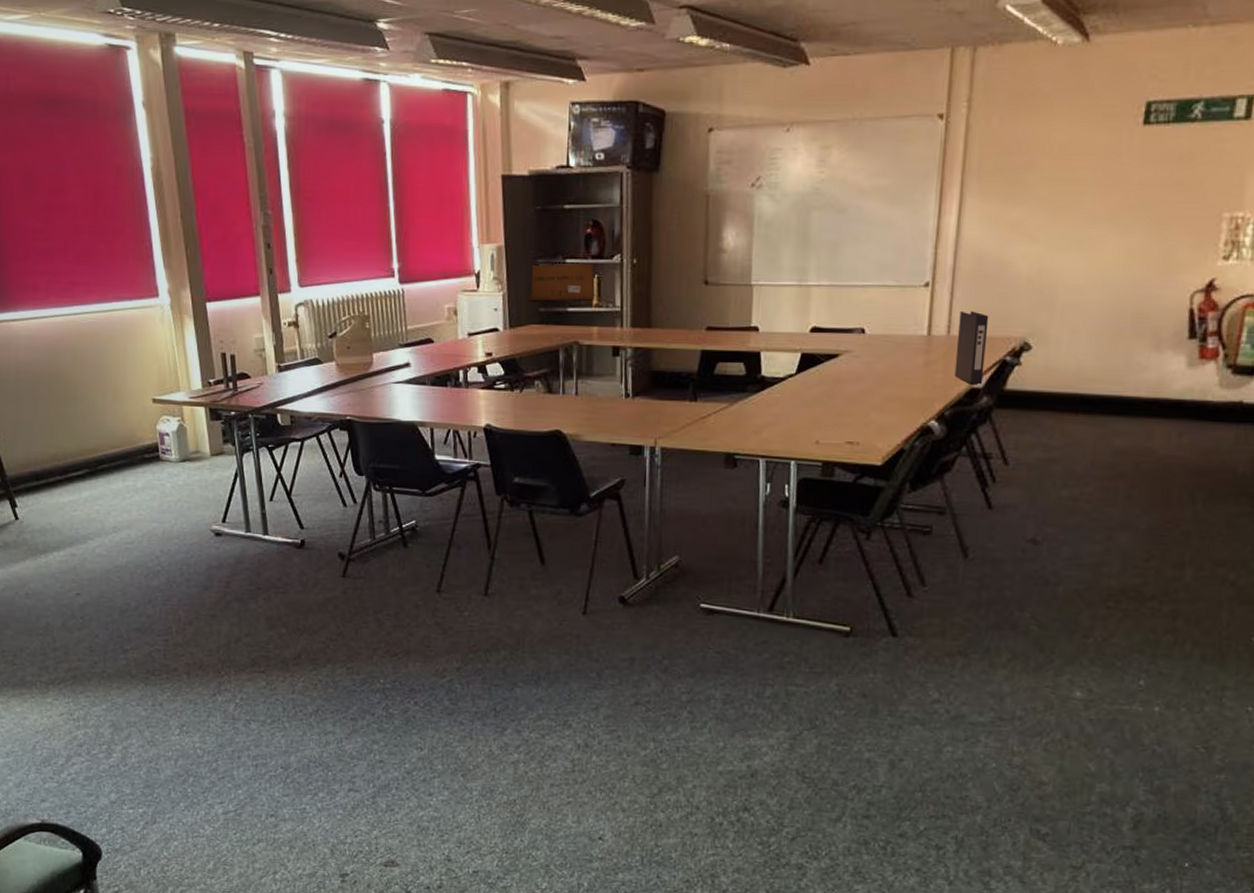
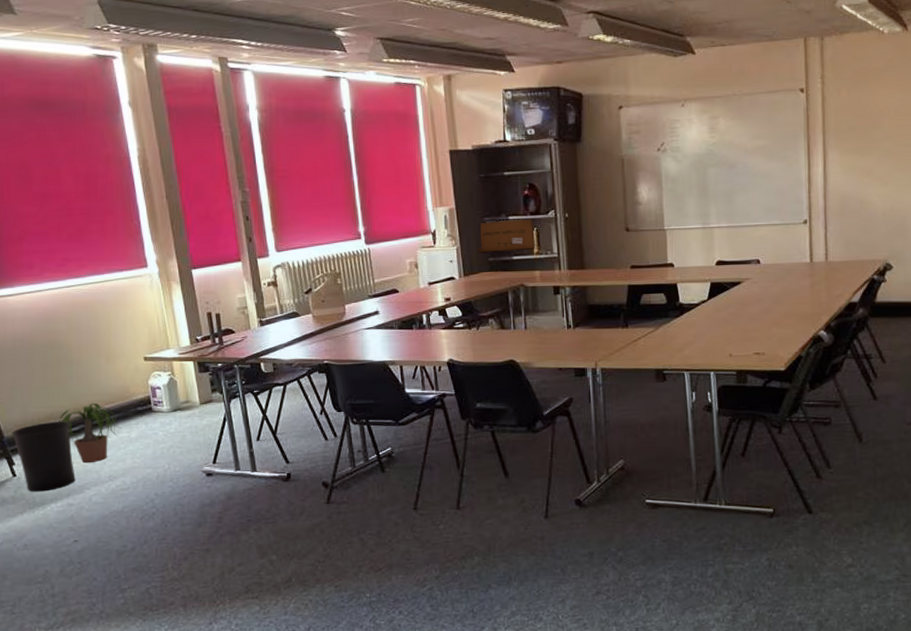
waste bin: none [14,463,79,538] -> present [12,422,76,492]
potted plant: none [62,446,127,511] -> present [59,403,121,463]
binder: present [954,310,989,385] -> none [833,241,858,300]

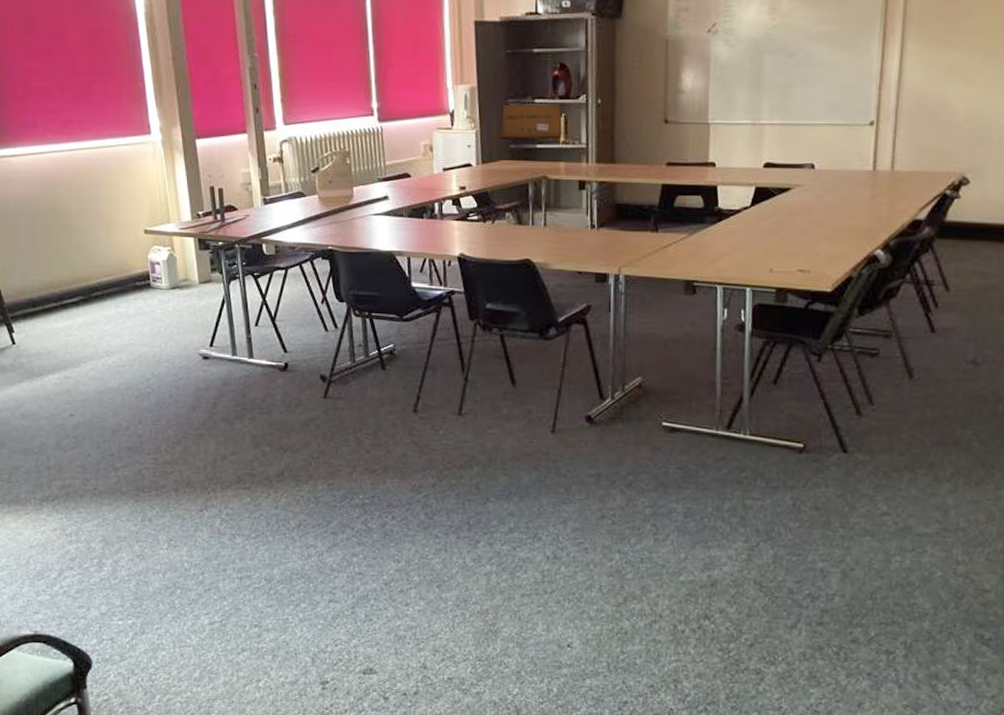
waste bin: present [12,422,76,492] -> none [12,291,73,362]
potted plant: present [59,403,121,463] -> none [58,275,119,336]

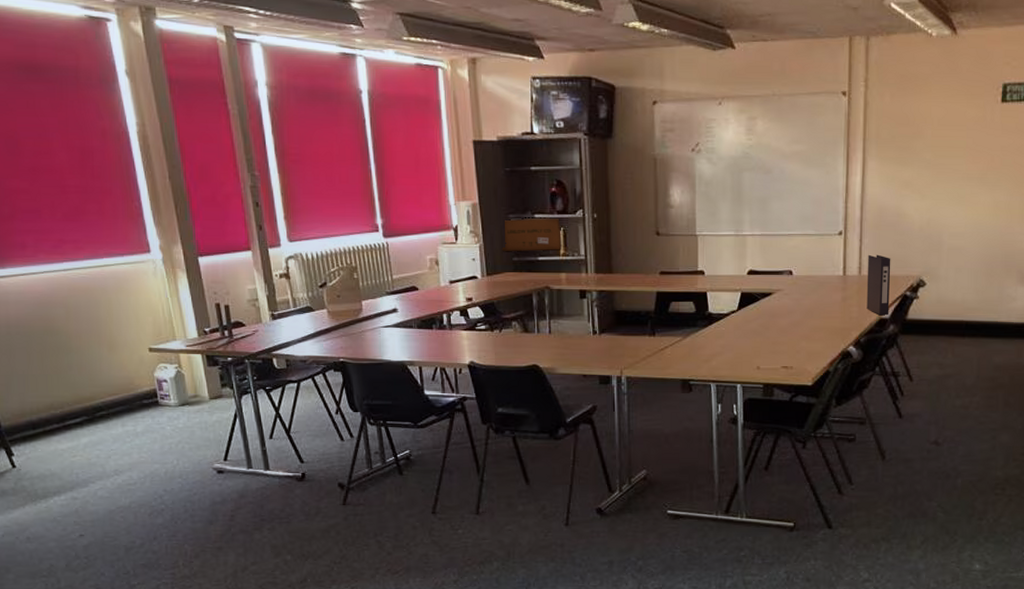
binder: none [898,147,930,217] -> present [866,254,891,316]

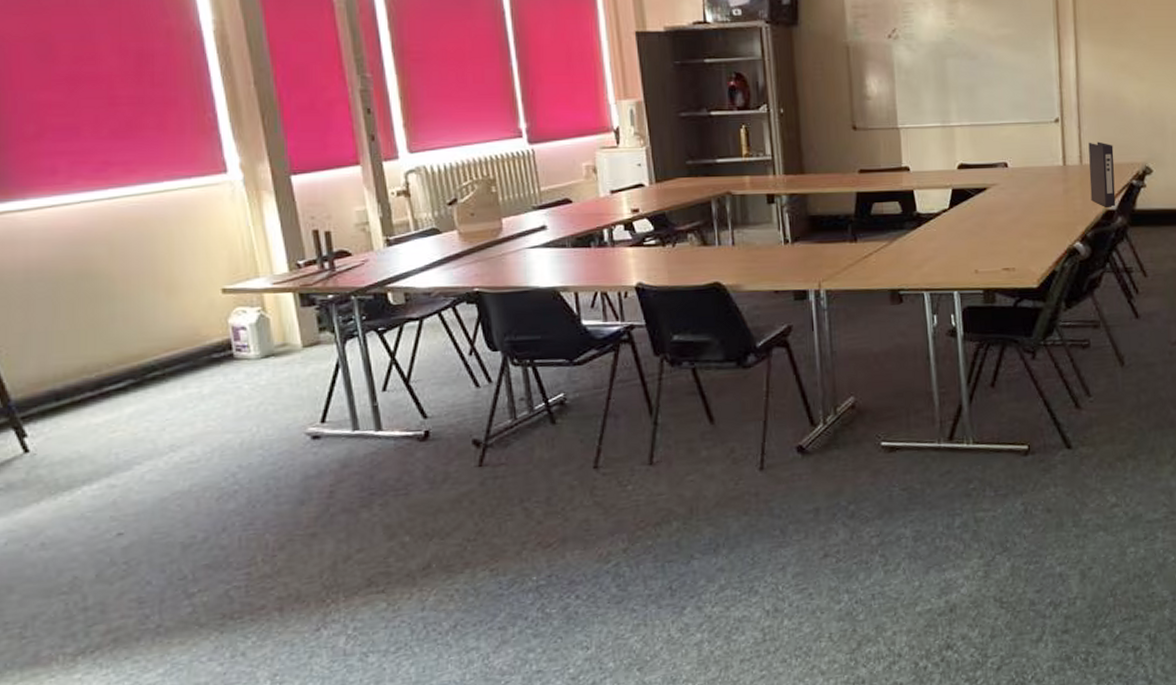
box: present [502,217,561,252] -> none [673,114,744,155]

